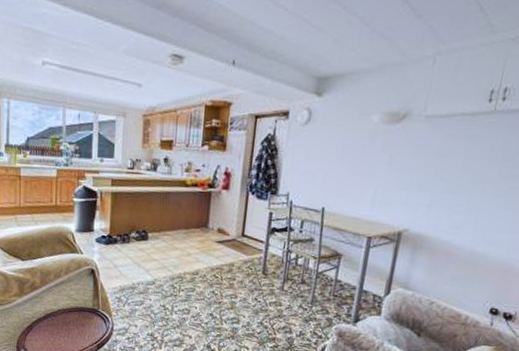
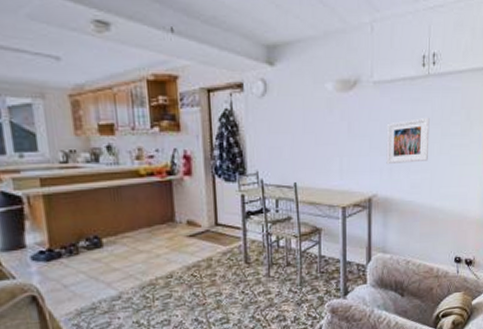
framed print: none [425,155,487,202] -> present [386,117,430,165]

